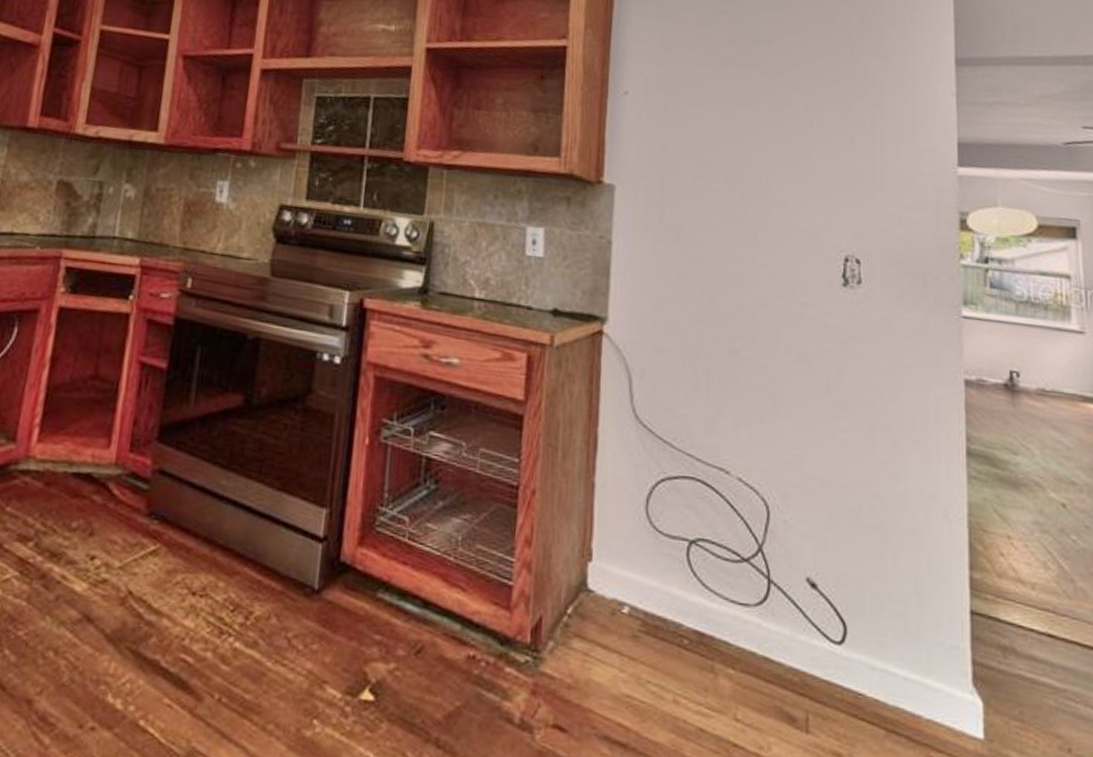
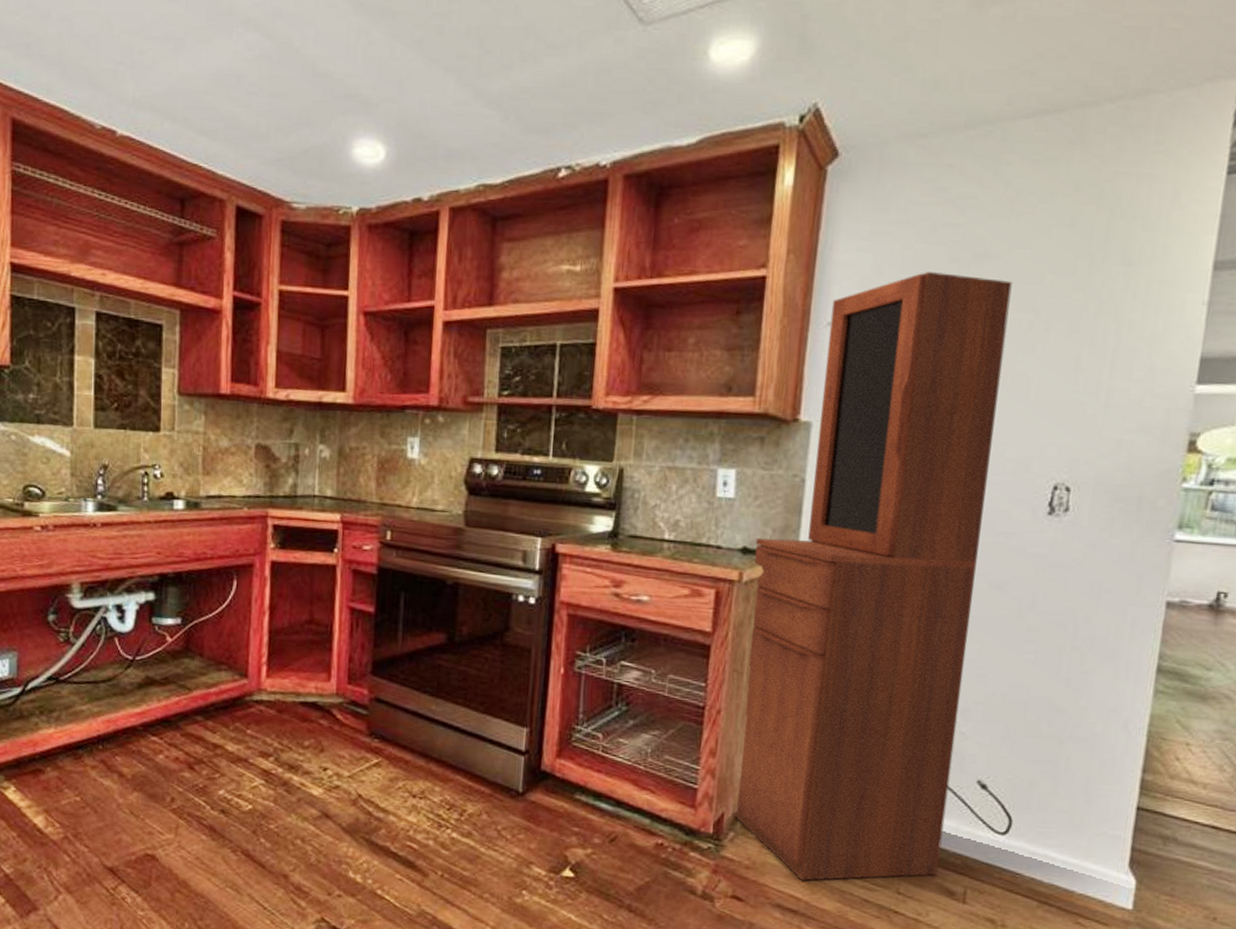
cabinet: none [552,51,786,704] -> present [733,272,1012,881]

